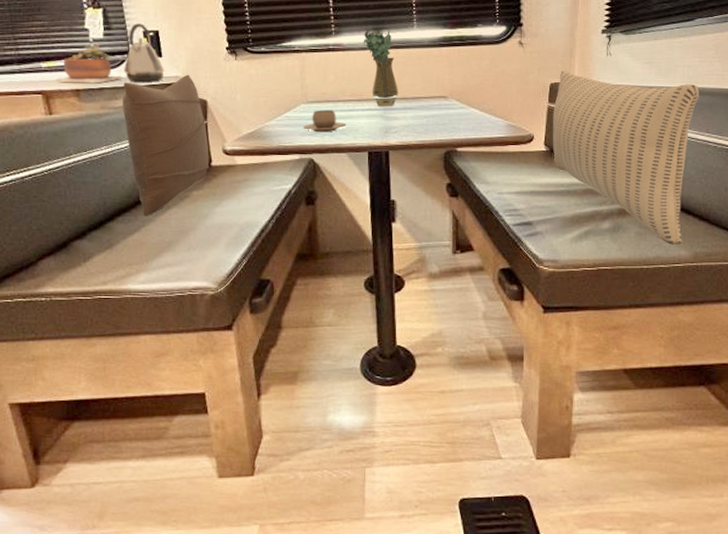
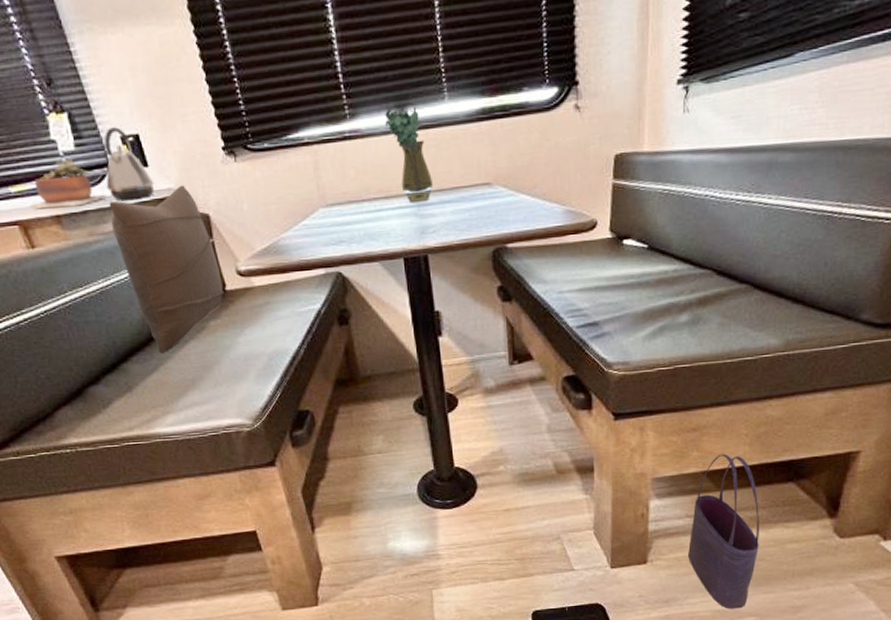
teacup: present [302,110,347,133] -> none [324,212,376,241]
pillow: present [553,70,699,245] -> none [619,137,797,334]
tote bag: none [609,353,675,512] -> present [688,454,759,609]

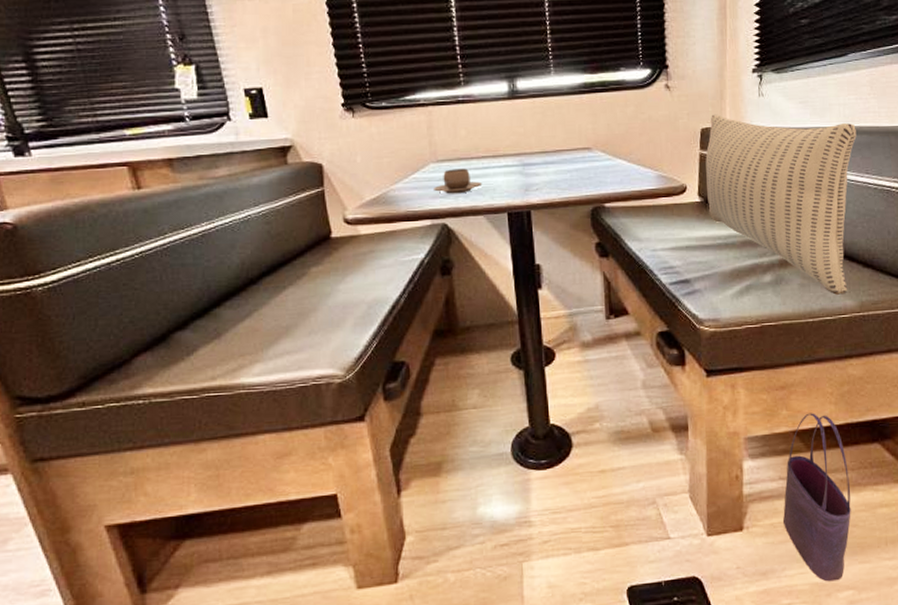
succulent plant: present [30,158,107,210] -> none [143,106,222,152]
kettle: present [104,127,154,200] -> none [224,80,272,147]
pillow: present [109,185,225,354] -> none [224,136,330,299]
teacup: none [324,212,376,241] -> present [432,168,483,194]
vase: present [384,105,433,204] -> none [495,75,537,163]
pillow: none [619,137,797,334] -> present [705,114,857,295]

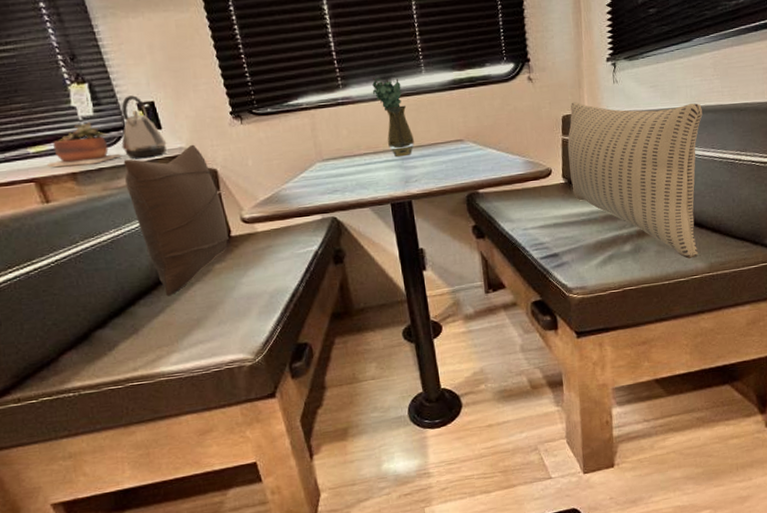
succulent plant: none [143,106,222,152] -> present [47,122,121,168]
kettle: none [224,80,272,147] -> present [121,95,167,158]
pillow: none [224,136,330,299] -> present [123,144,230,296]
teacup: present [432,168,483,194] -> none [320,165,366,190]
vase: none [495,75,537,163] -> present [372,77,414,158]
tote bag: present [783,413,851,582] -> none [648,362,707,504]

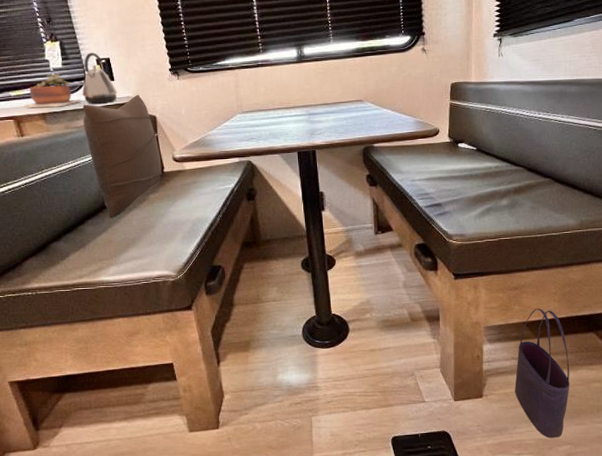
vase: present [372,77,414,158] -> none [287,44,320,113]
pillow: present [567,102,703,259] -> none [455,71,580,215]
tote bag: none [648,362,707,504] -> present [515,308,570,438]

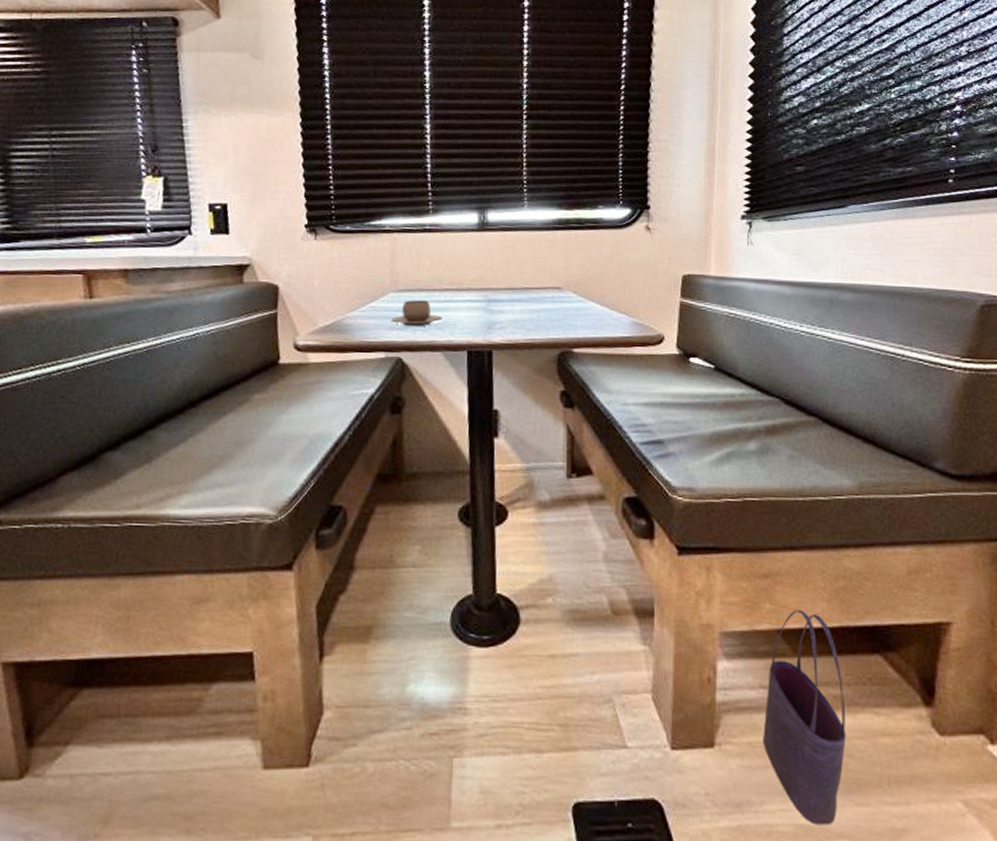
succulent plant: present [24,73,81,109] -> none [101,217,180,263]
kettle: present [82,52,118,104] -> none [182,195,231,263]
pillow: present [83,94,163,219] -> none [177,255,277,424]
teacup: none [239,118,278,138] -> present [390,300,443,327]

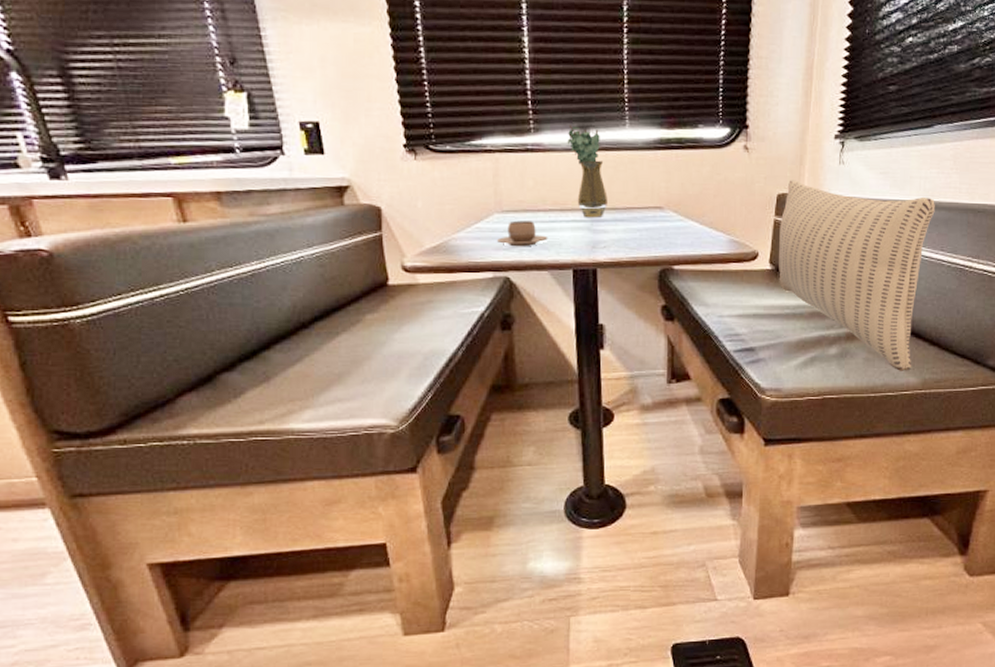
vase: none [465,206,505,299] -> present [567,124,607,219]
pillow: none [686,261,857,472] -> present [779,180,935,371]
tote bag: present [763,609,846,825] -> none [829,486,897,647]

